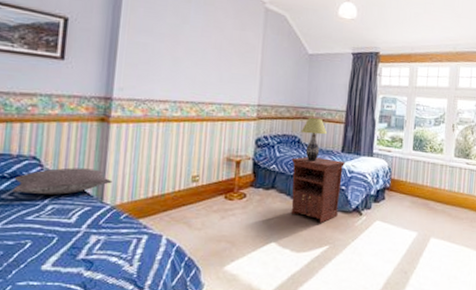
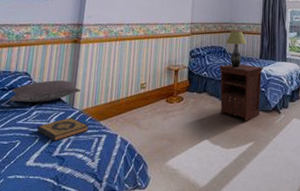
hardback book: none [53,213,124,242] -> present [37,117,89,141]

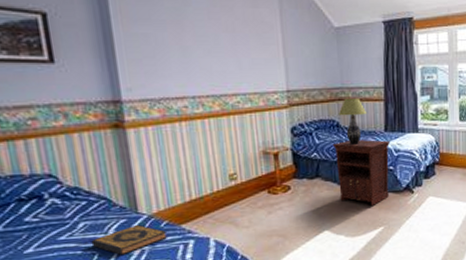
pillow: present [9,80,81,102] -> none [33,179,144,214]

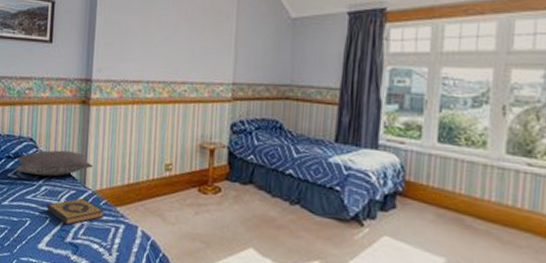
pillow: none [33,179,144,214] -> present [16,150,93,177]
nightstand: present [332,140,391,207] -> none [272,146,341,233]
table lamp: present [338,99,368,145] -> none [282,98,317,153]

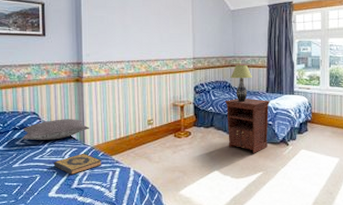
nightstand: none [272,146,341,233] -> present [224,99,271,154]
table lamp: none [282,98,317,153] -> present [230,65,253,102]

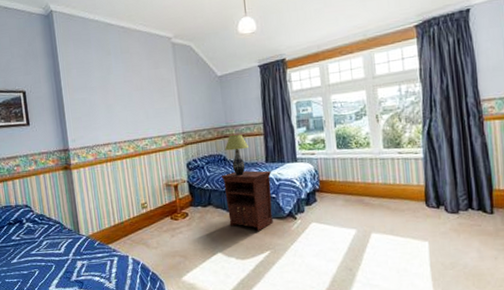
pillow: present [22,119,90,140] -> none [17,208,83,234]
hardback book: present [53,153,102,175] -> none [50,243,99,267]

